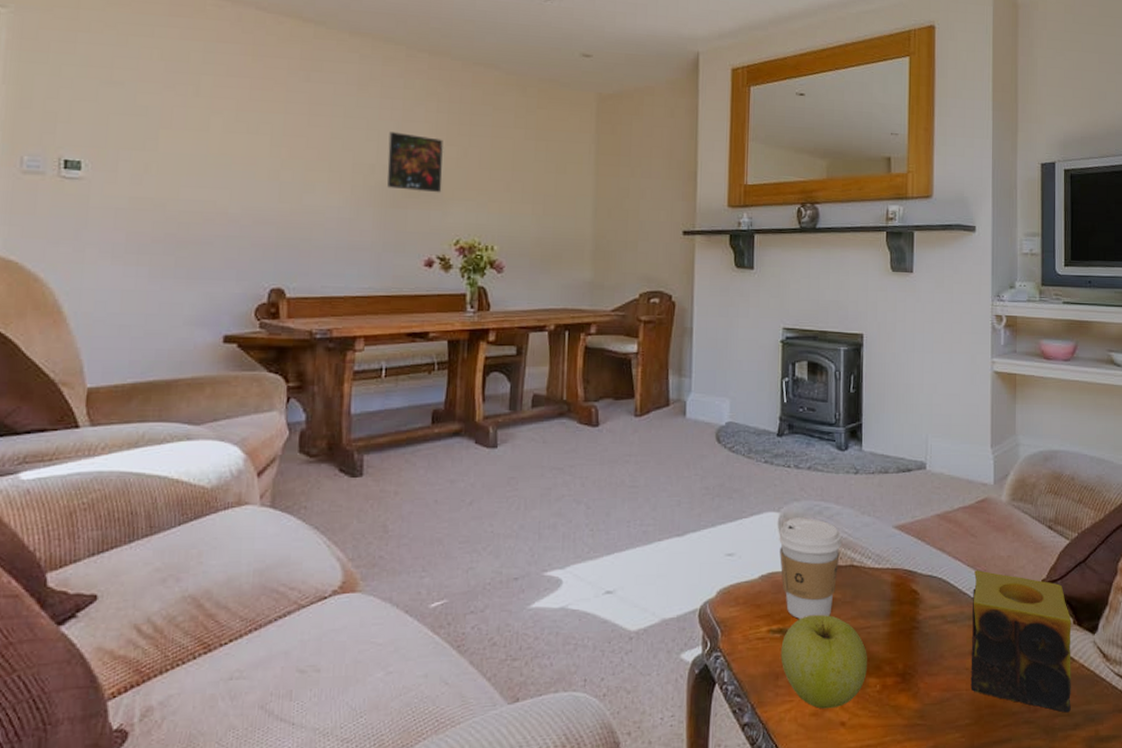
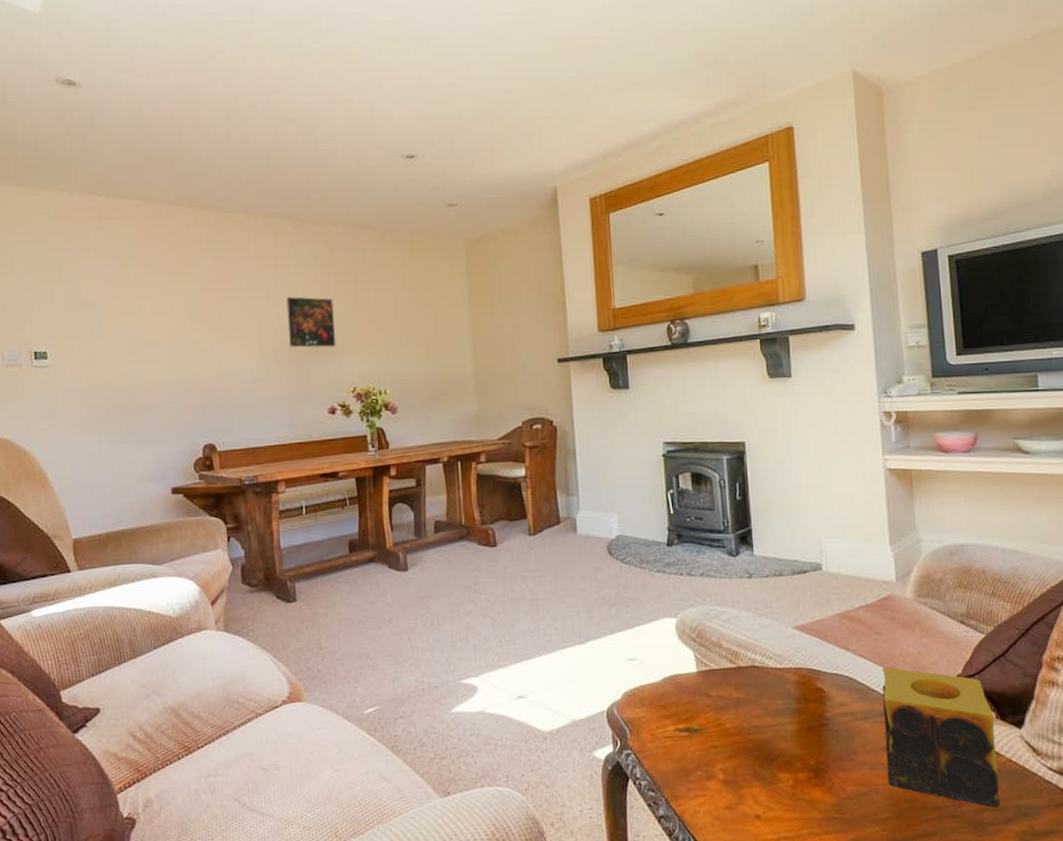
coffee cup: present [779,518,842,619] -> none [677,622,741,718]
apple: present [780,614,867,709] -> none [689,713,778,803]

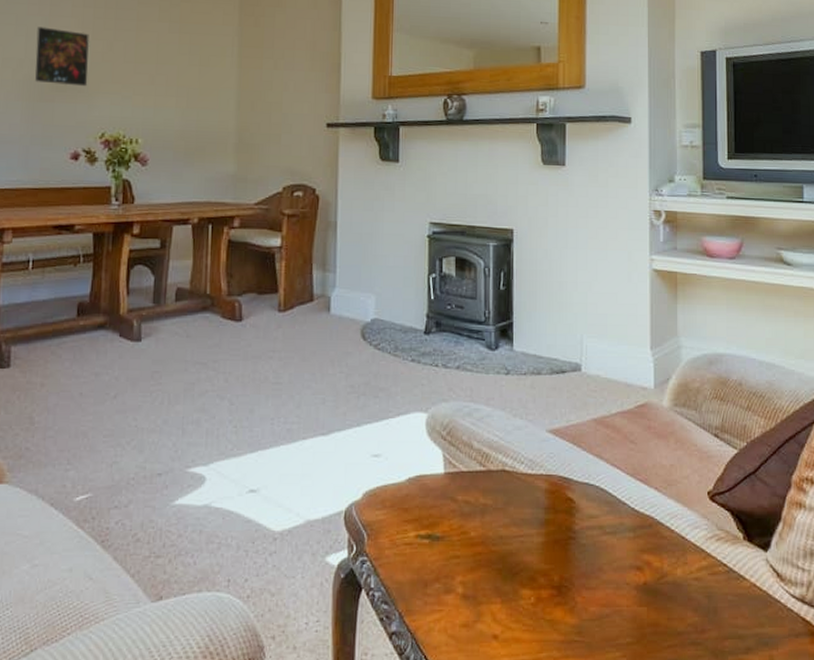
candle: present [882,667,1000,807] -> none [632,479,742,635]

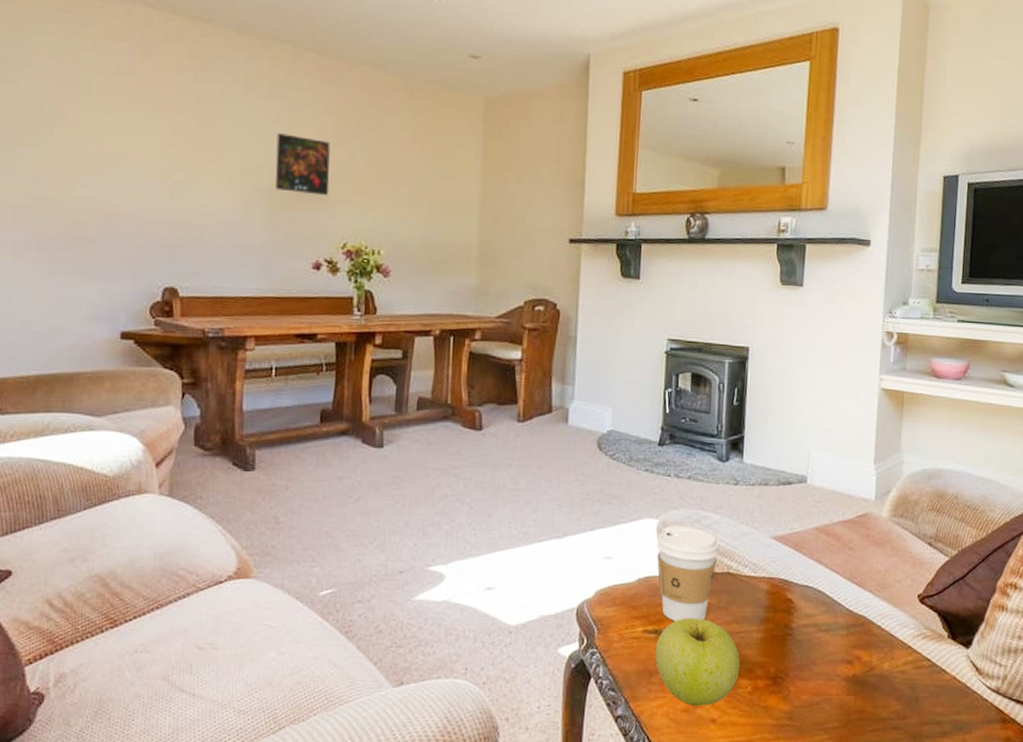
coffee cup: none [427,419,492,524] -> present [657,525,719,621]
apple: none [429,520,521,620] -> present [655,617,740,706]

